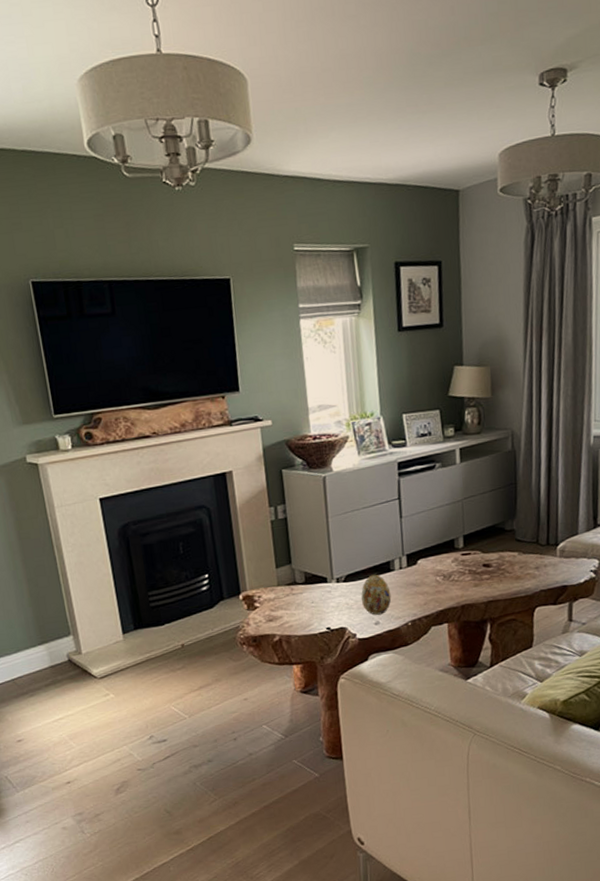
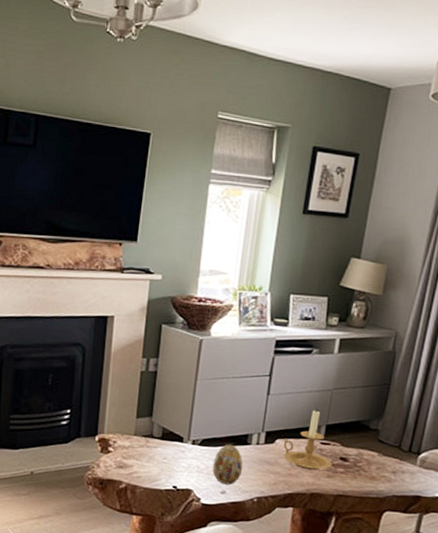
candle holder: none [425,522,477,584] -> present [283,409,333,470]

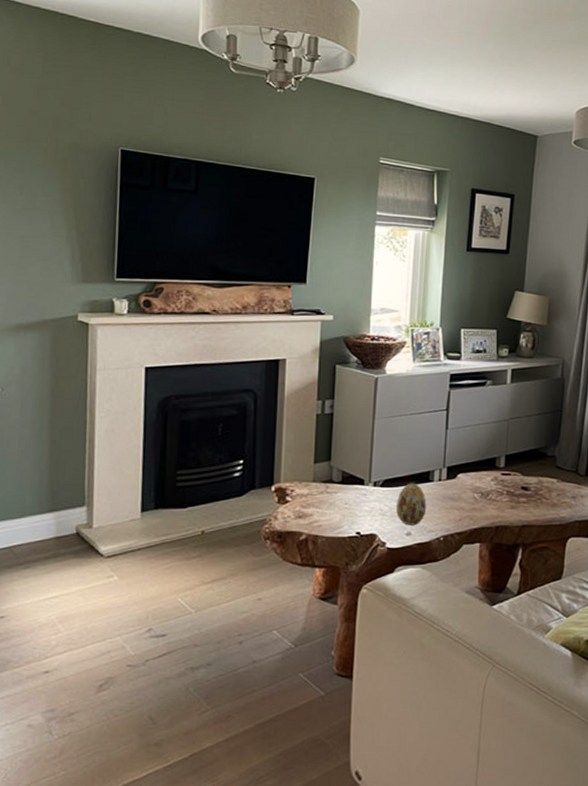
candle holder: present [283,409,333,470] -> none [465,440,515,502]

